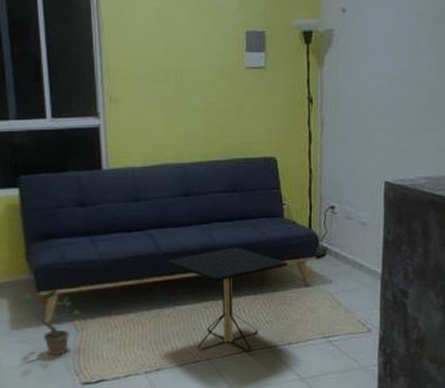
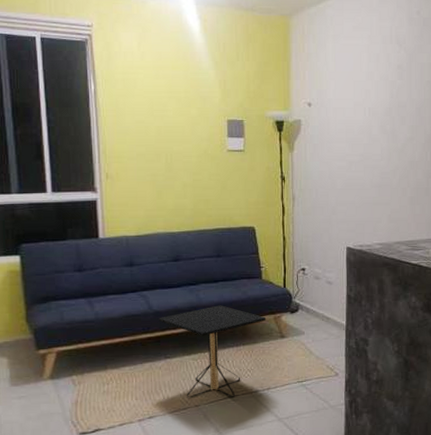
potted plant: present [17,288,81,355] -> none [16,346,78,408]

